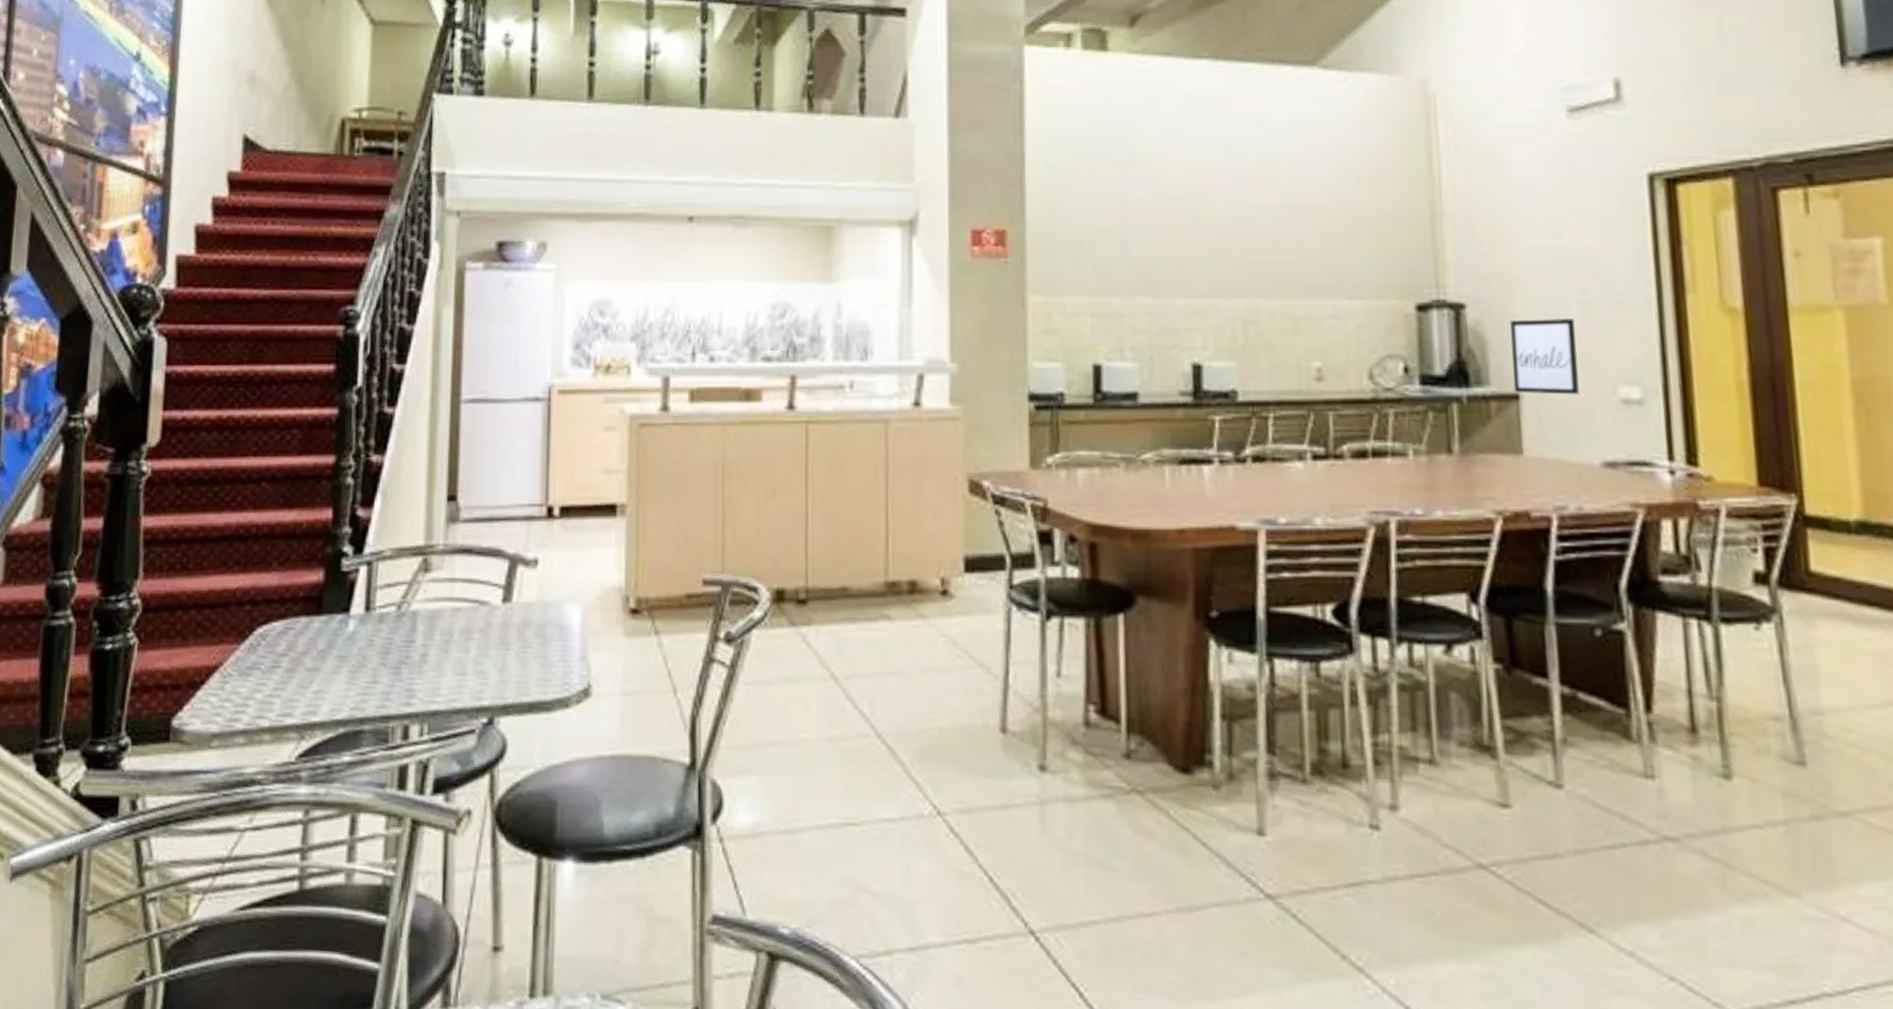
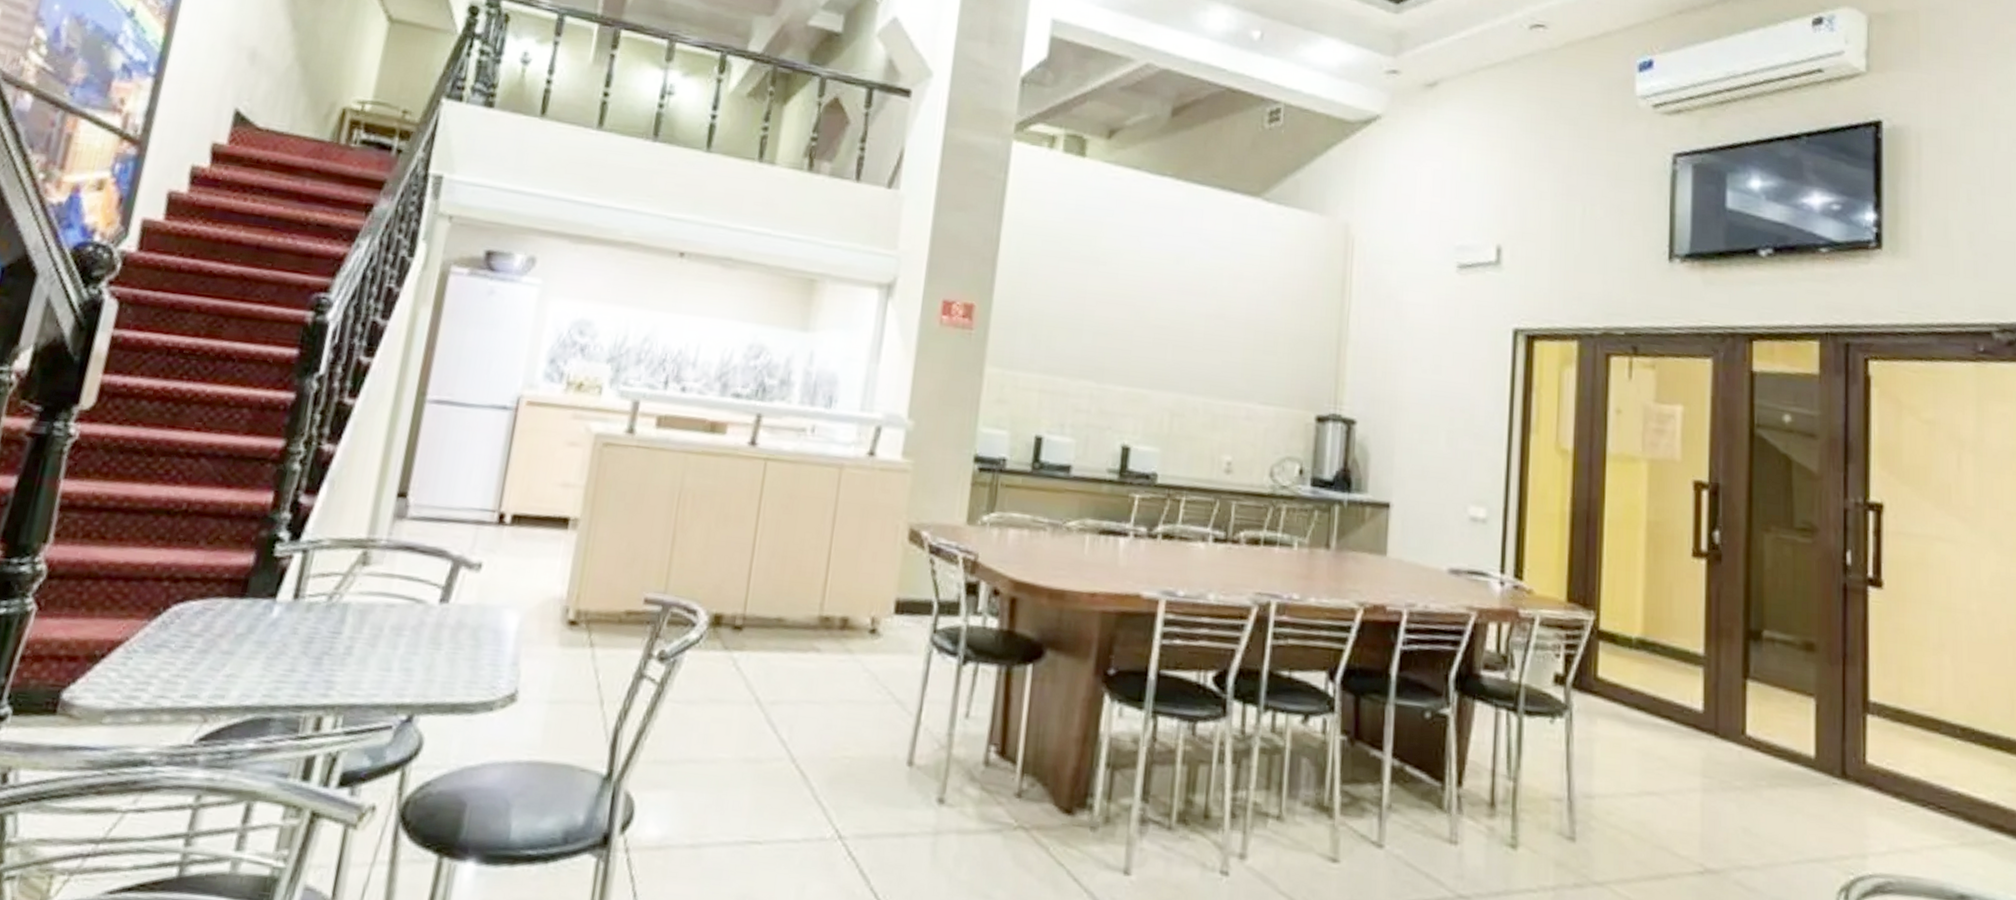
wall art: present [1510,319,1579,395] -> none [1386,439,1442,509]

